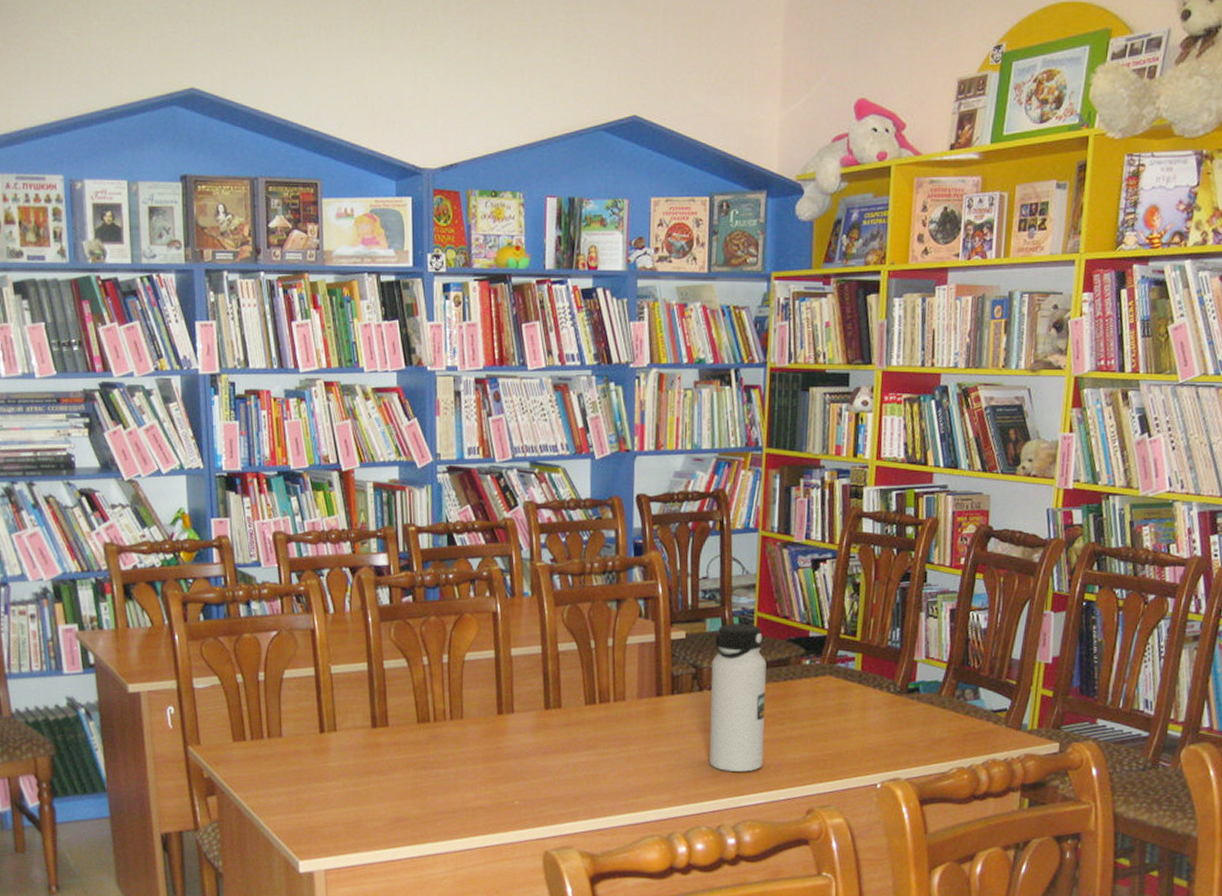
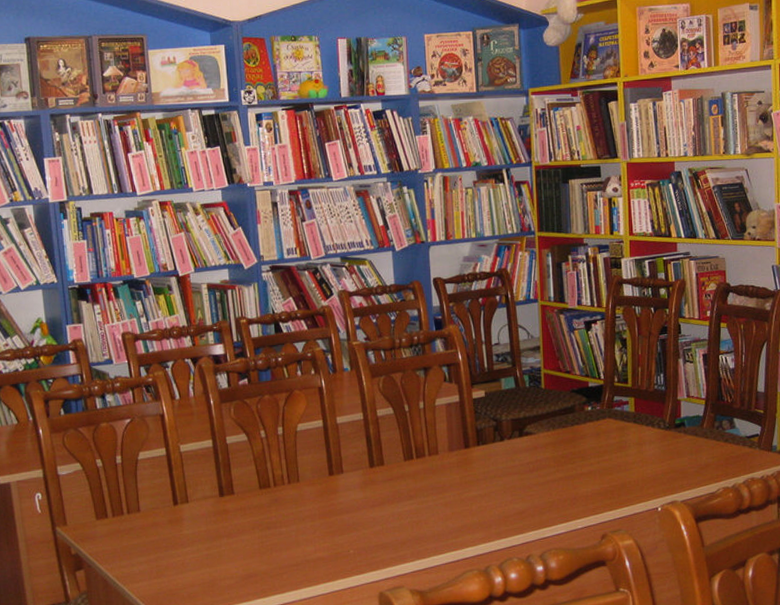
water bottle: present [709,623,767,772] -> none [509,380,560,508]

